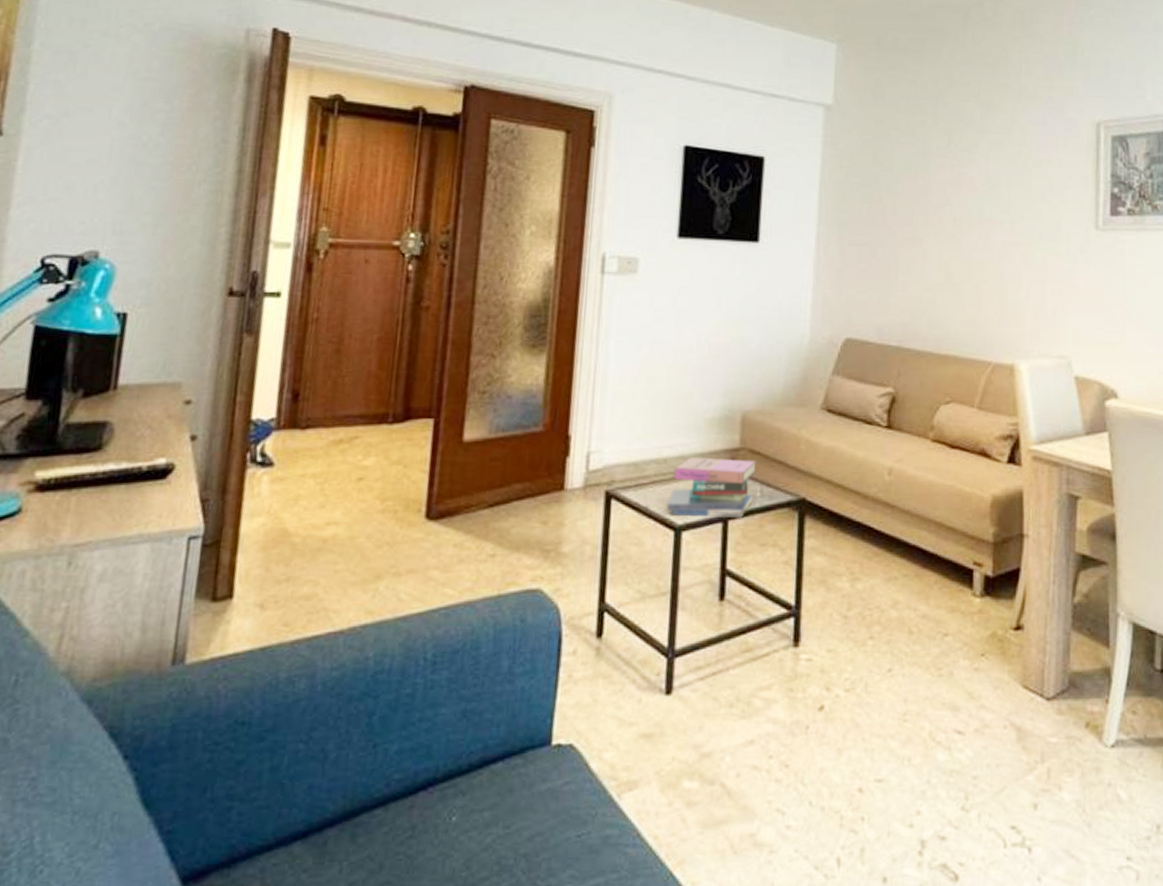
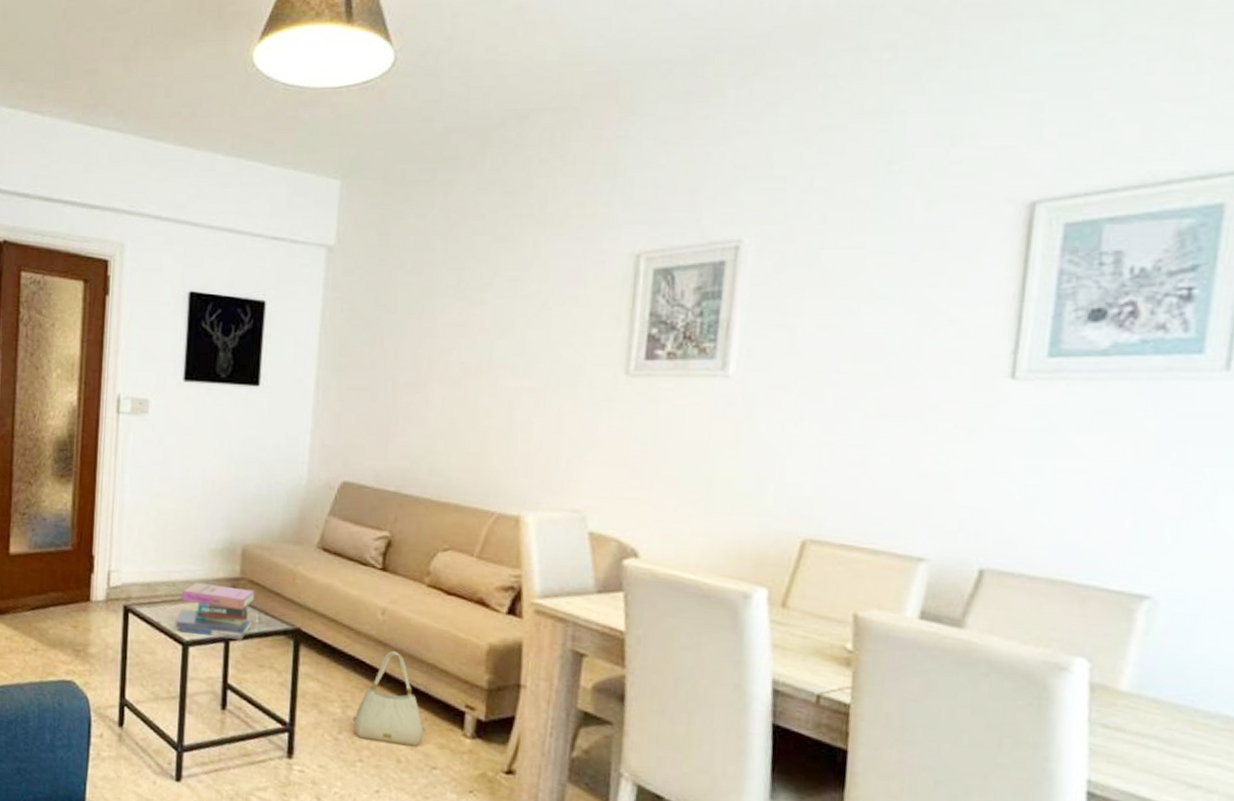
handbag: none [861,512,935,613] -> present [352,650,425,746]

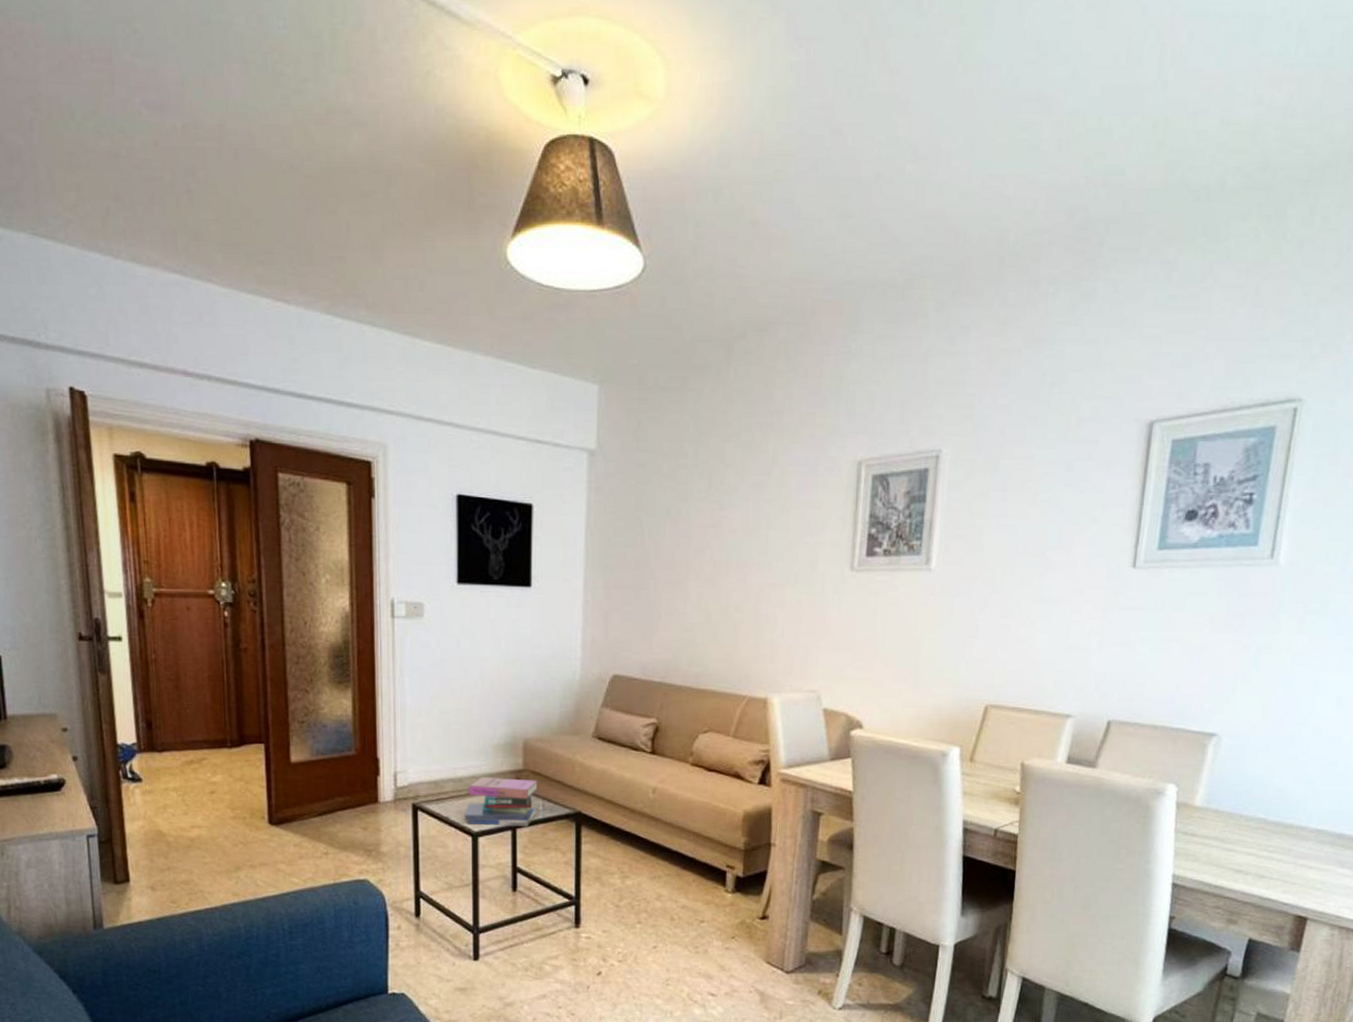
handbag: present [352,650,425,746] -> none [630,824,693,904]

